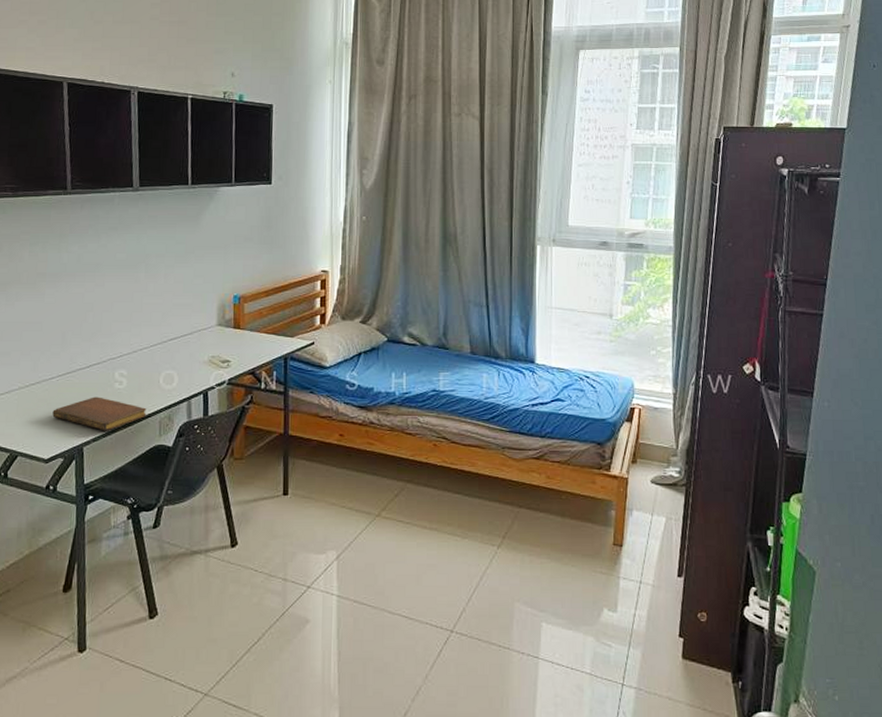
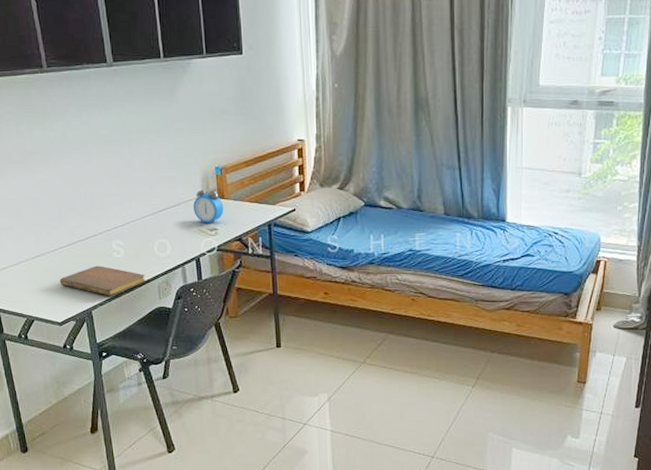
alarm clock: none [206,318,239,355] -> present [193,189,224,223]

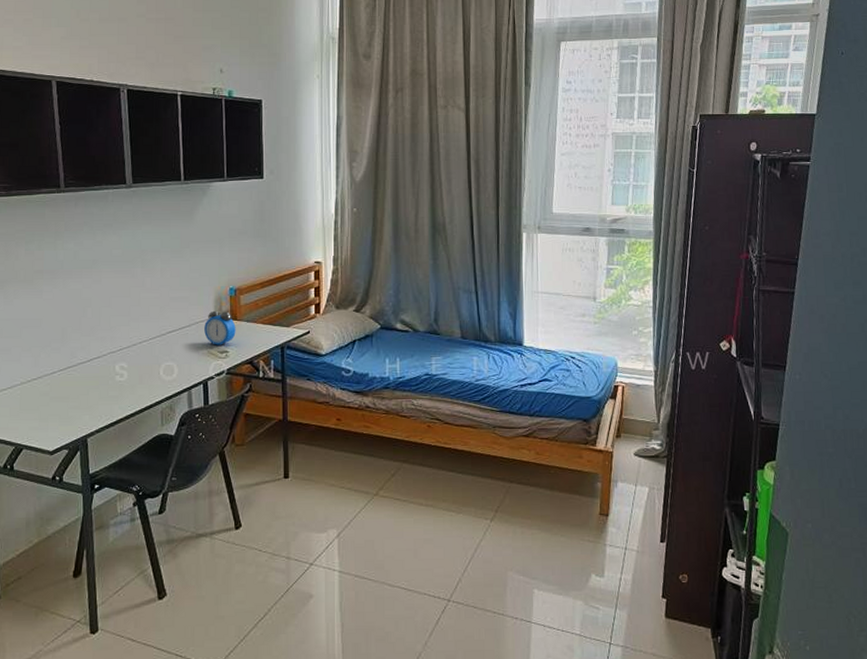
notebook: present [60,265,146,296] -> none [55,389,148,423]

